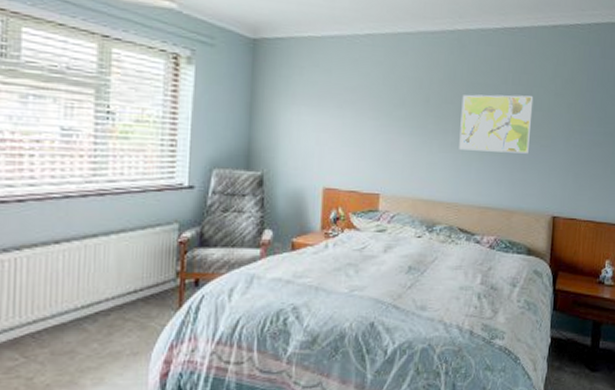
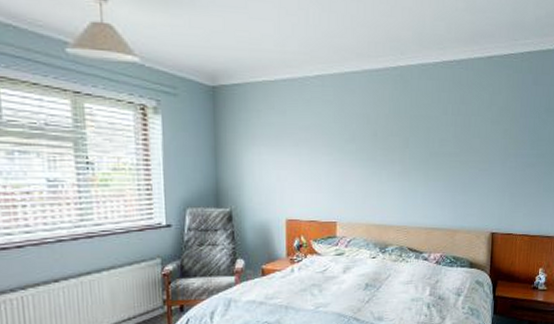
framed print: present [459,94,534,154] -> none [406,124,472,178]

